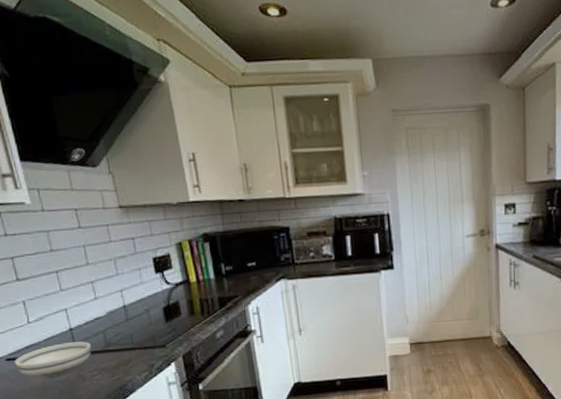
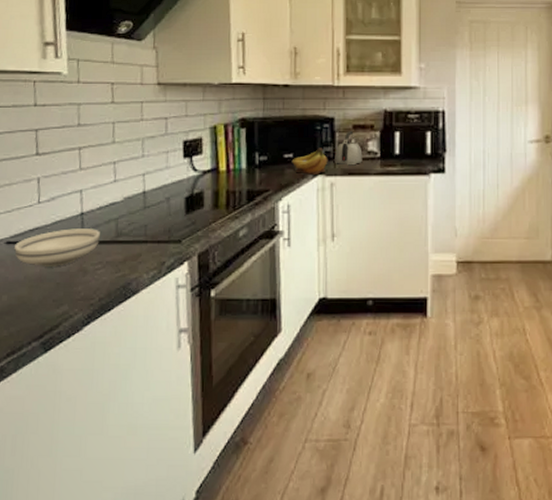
fruit: none [255,255,288,280] -> present [291,148,328,175]
kettle: none [293,238,319,269] -> present [333,131,363,166]

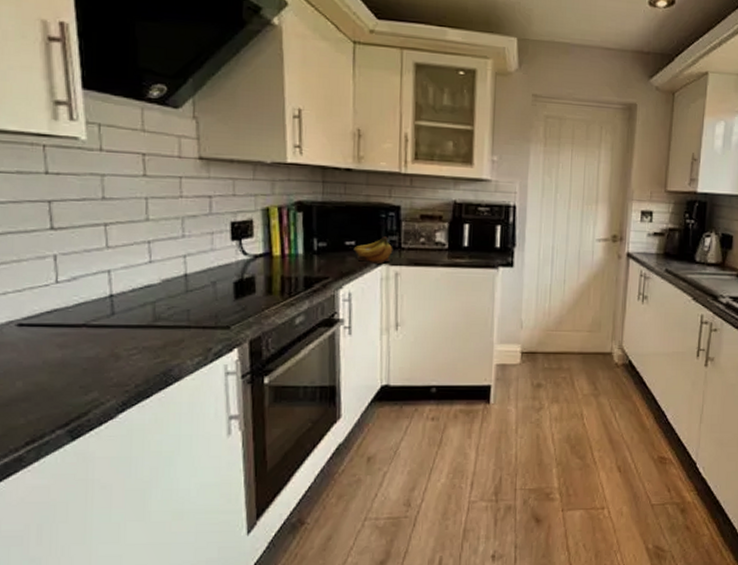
bowl: present [14,228,100,266] -> none [29,311,134,351]
kettle: present [333,131,363,166] -> none [398,221,430,256]

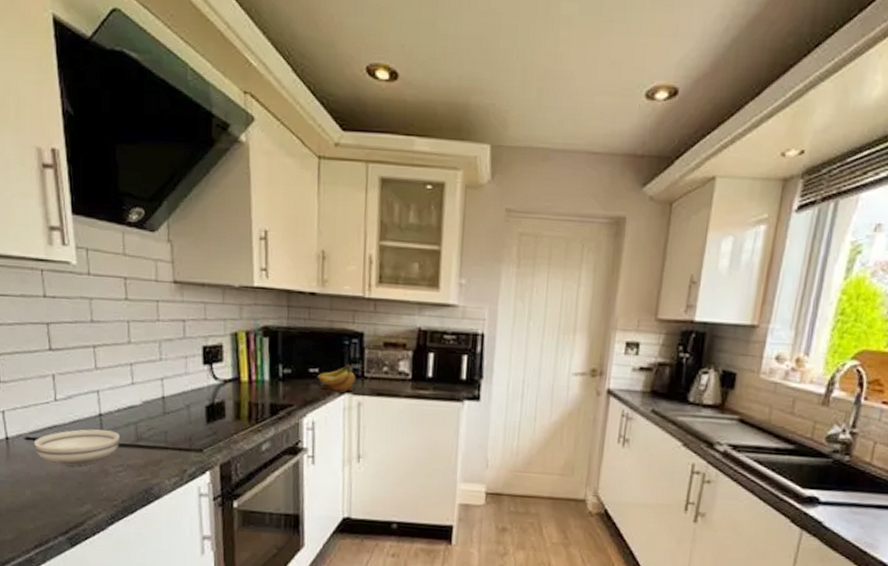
bowl: none [29,311,134,351] -> present [34,429,120,466]

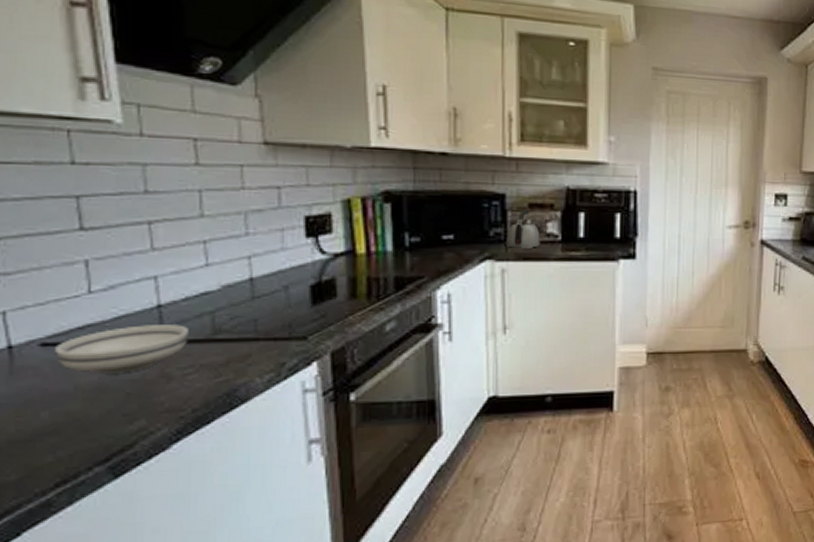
fruit: present [317,364,356,393] -> none [452,228,498,259]
kettle: none [361,348,393,386] -> present [504,210,540,250]

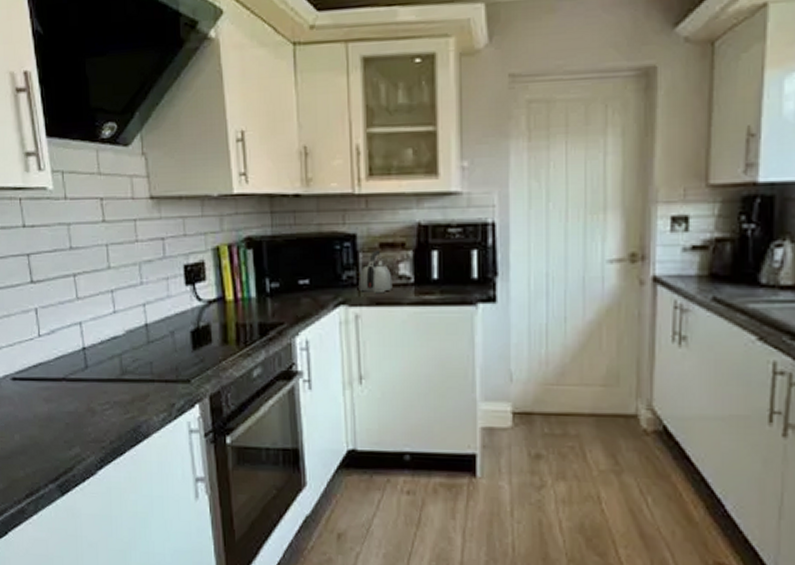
bowl: present [55,324,188,373] -> none [21,365,105,406]

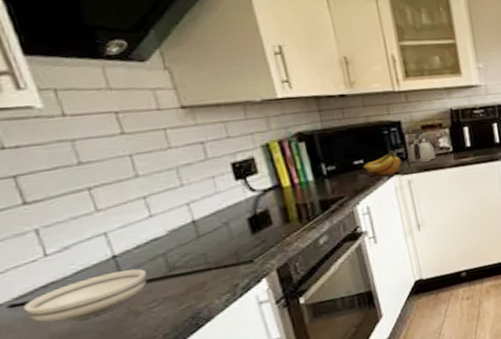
bowl: none [21,365,105,406] -> present [24,268,148,323]
fruit: none [308,272,351,305] -> present [363,150,402,177]

